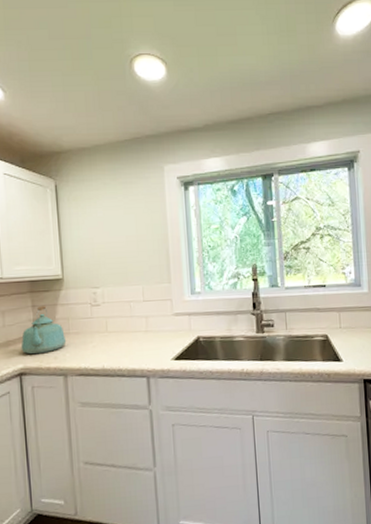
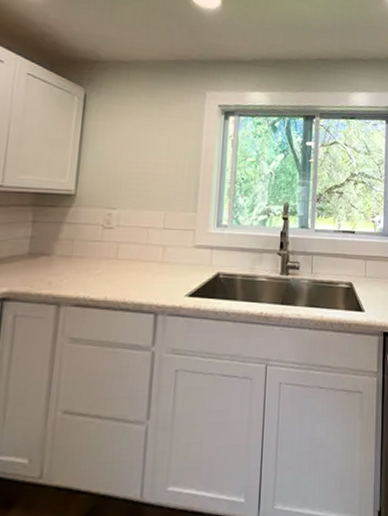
kettle: present [21,305,67,355] -> none [9,221,67,277]

